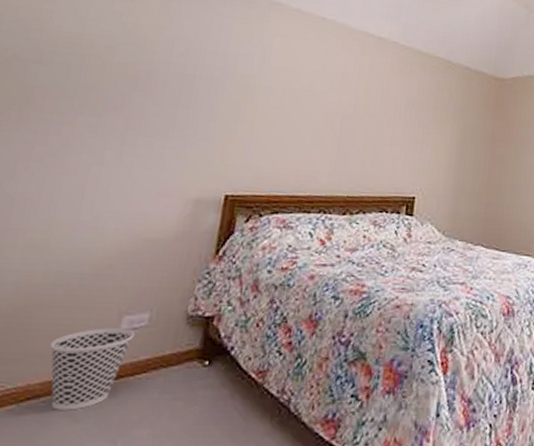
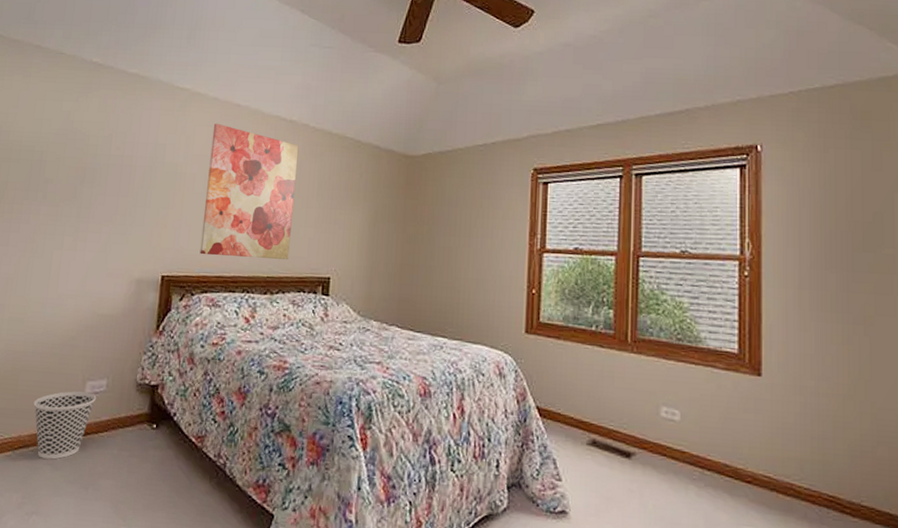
wall art: none [271,35,387,178] -> present [200,123,299,259]

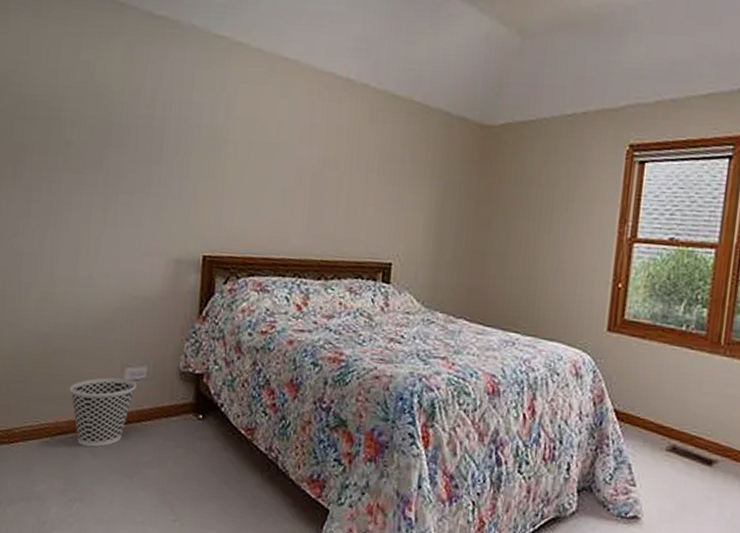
wall art: present [200,123,299,259] -> none [245,79,358,242]

